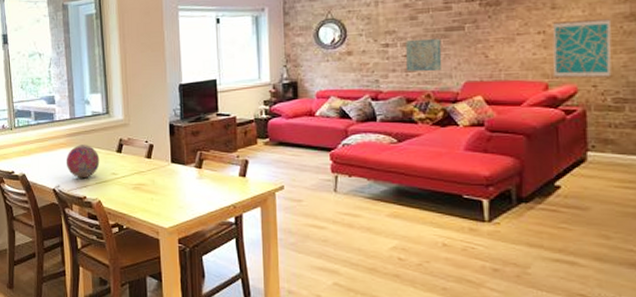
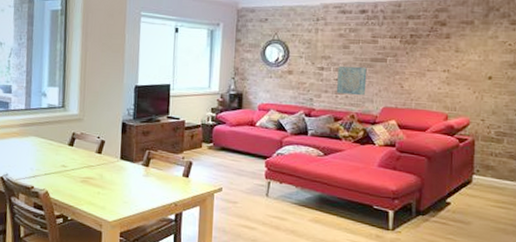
decorative ball: present [66,145,100,179] -> none [16,135,51,169]
wall art: present [552,17,612,79] -> none [452,63,500,114]

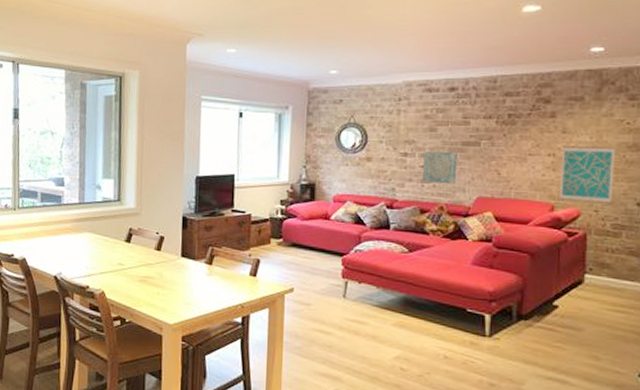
wall art: none [452,63,500,114] -> present [559,145,616,203]

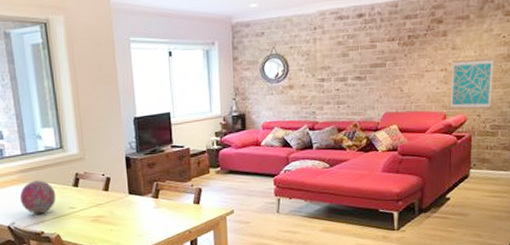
decorative ball: none [70,231,107,267] -> present [19,180,56,214]
wall art: present [423,150,458,185] -> none [338,73,367,104]

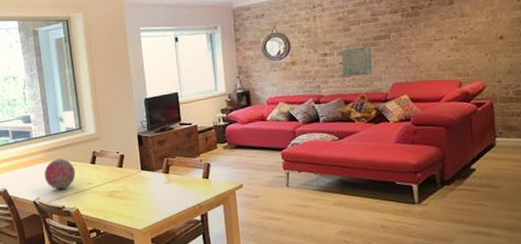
wall art: none [338,73,367,104] -> present [341,46,373,77]
wall art: present [450,58,494,110] -> none [463,22,513,77]

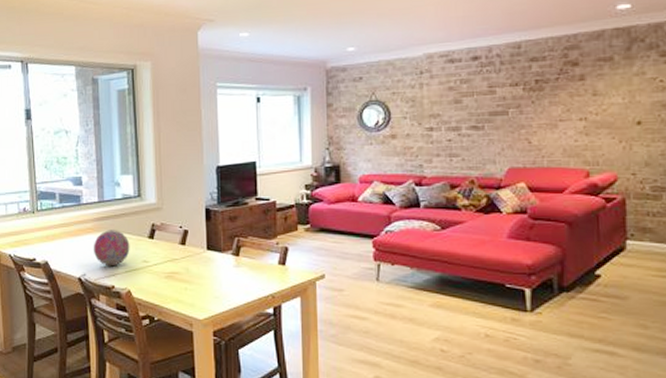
wall art: present [341,46,373,77] -> none [450,122,486,157]

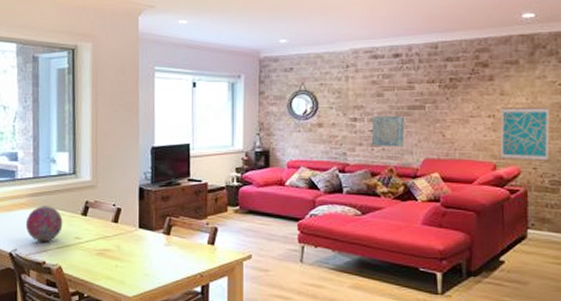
wall art: none [450,122,486,157] -> present [372,115,405,148]
wall art: none [593,105,650,166] -> present [500,106,550,161]

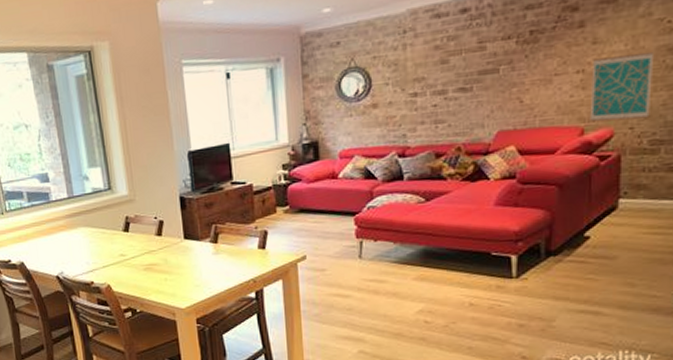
decorative ball: present [25,206,63,242] -> none [67,225,106,263]
wall art: present [372,115,405,148] -> none [436,83,474,123]

